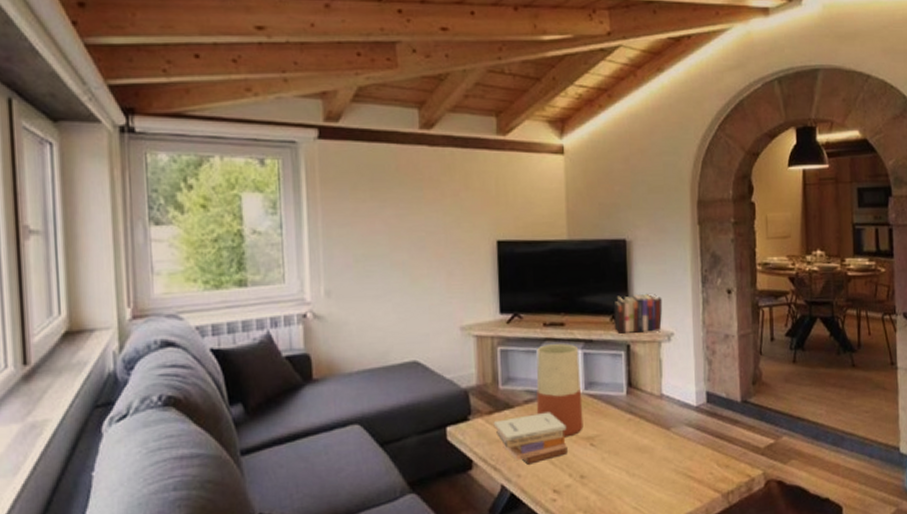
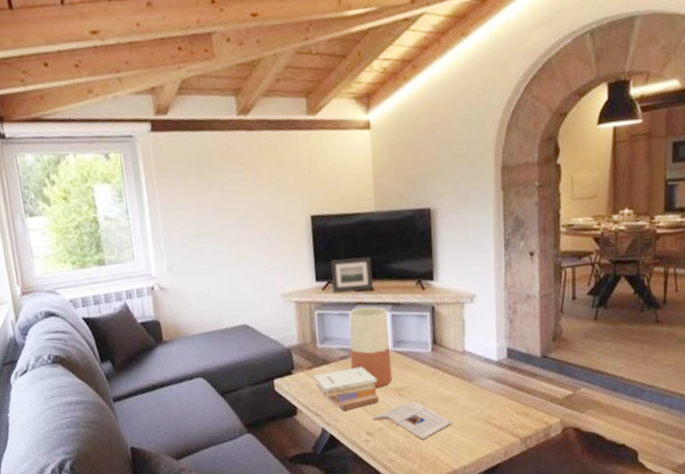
picture frame: none [518,288,564,326] -> present [331,257,373,292]
magazine: none [560,453,649,498] -> present [372,402,452,440]
books: present [613,293,662,334] -> none [419,259,465,297]

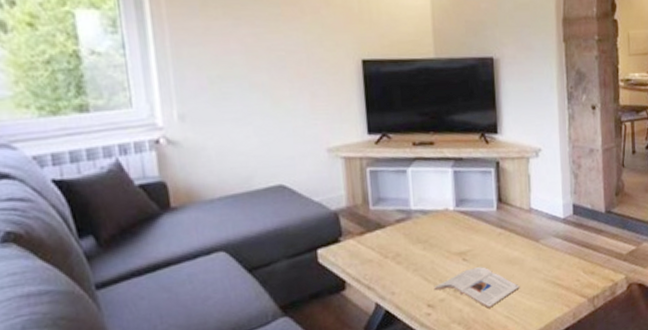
books: present [313,366,379,411] -> none [365,229,441,282]
picture frame: present [331,257,373,292] -> none [386,107,433,146]
vase: present [349,306,392,389] -> none [406,162,456,254]

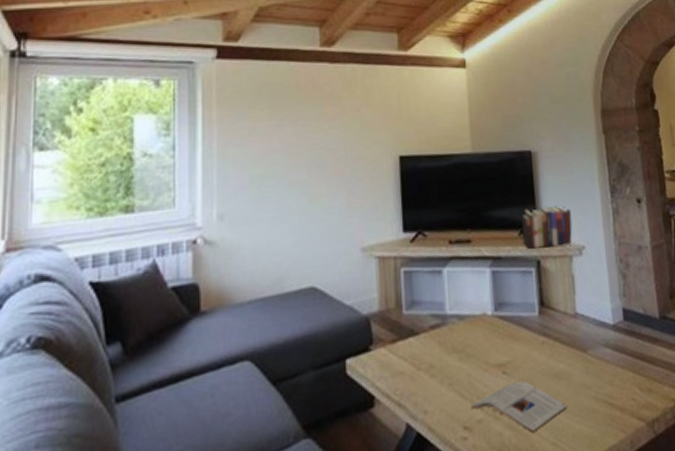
books: none [482,111,529,151] -> present [521,206,571,249]

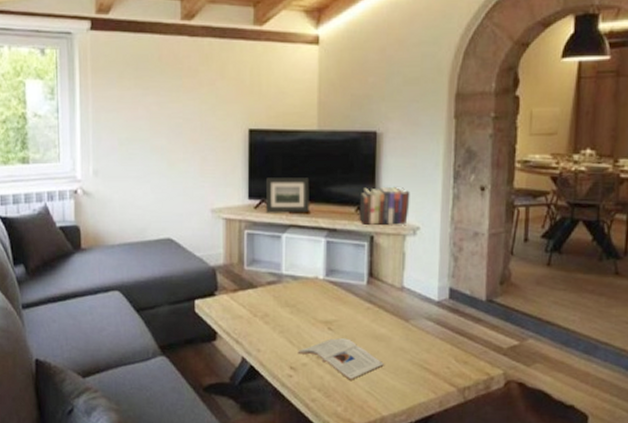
picture frame: none [422,203,470,245] -> present [266,177,310,212]

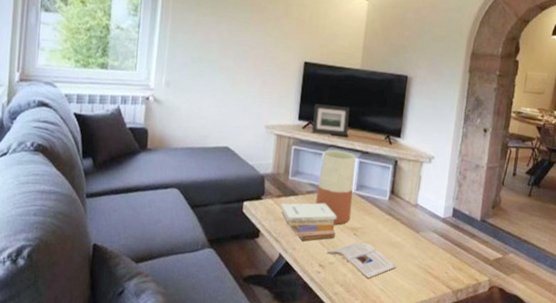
books: none [237,294,306,341] -> present [280,202,337,242]
vase: none [278,231,323,319] -> present [315,150,356,225]
books: present [359,186,409,225] -> none [387,120,429,154]

